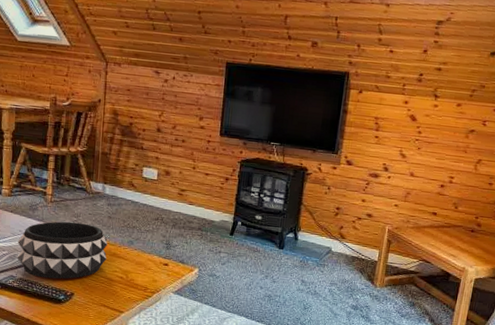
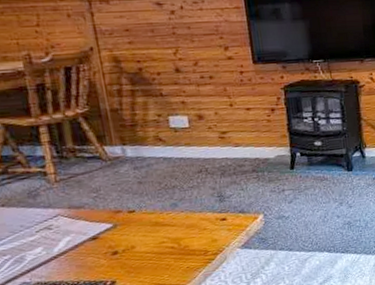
decorative bowl: present [17,221,108,279] -> none [21,196,148,275]

